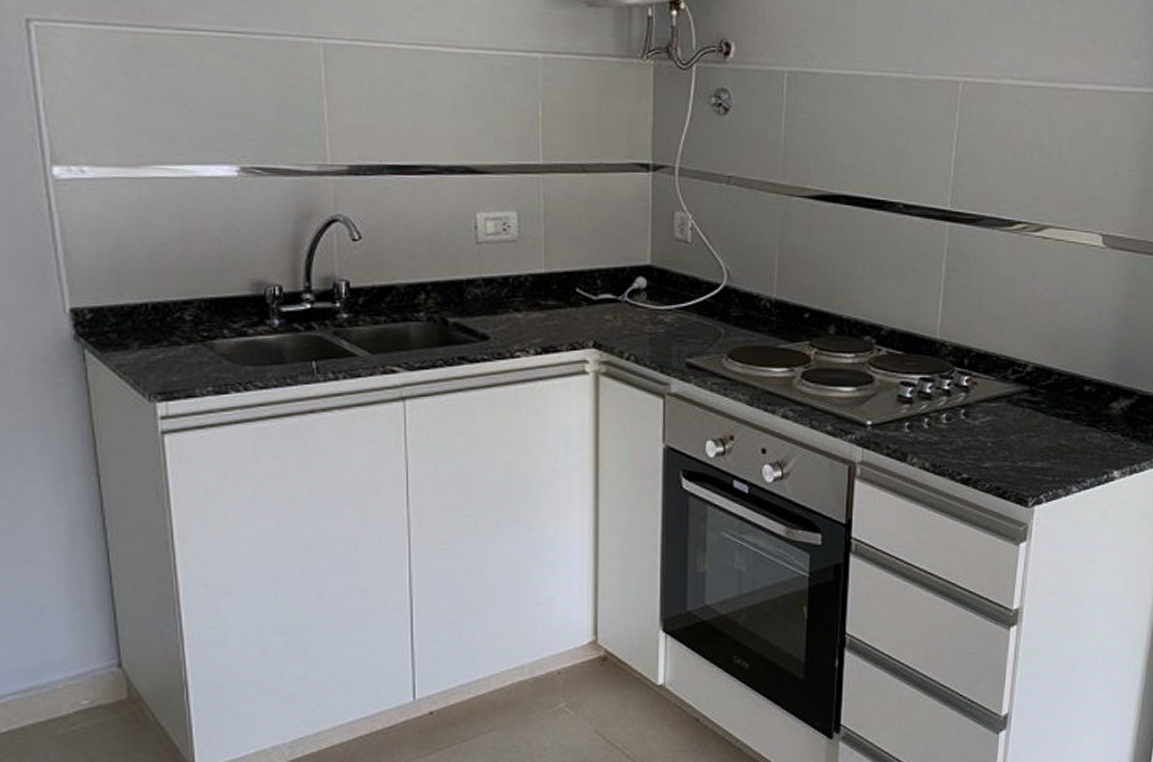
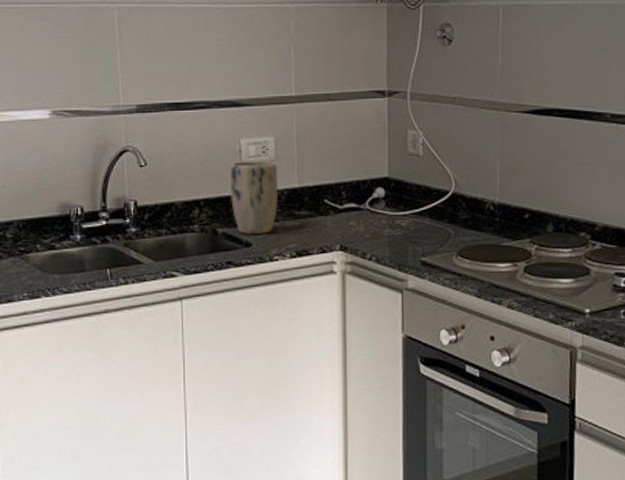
plant pot: none [463,238,522,326] -> present [230,160,279,234]

